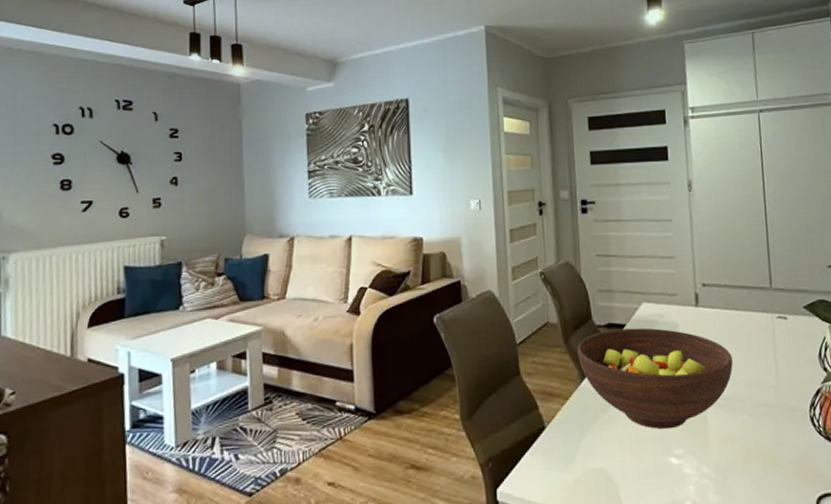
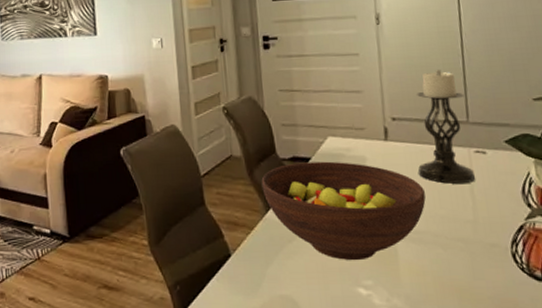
candle holder: none [725,236,778,349] -> present [417,69,476,184]

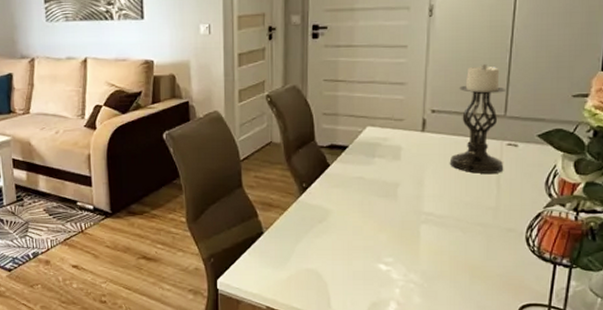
fruit bowl: present [261,161,426,261] -> none [298,150,453,241]

